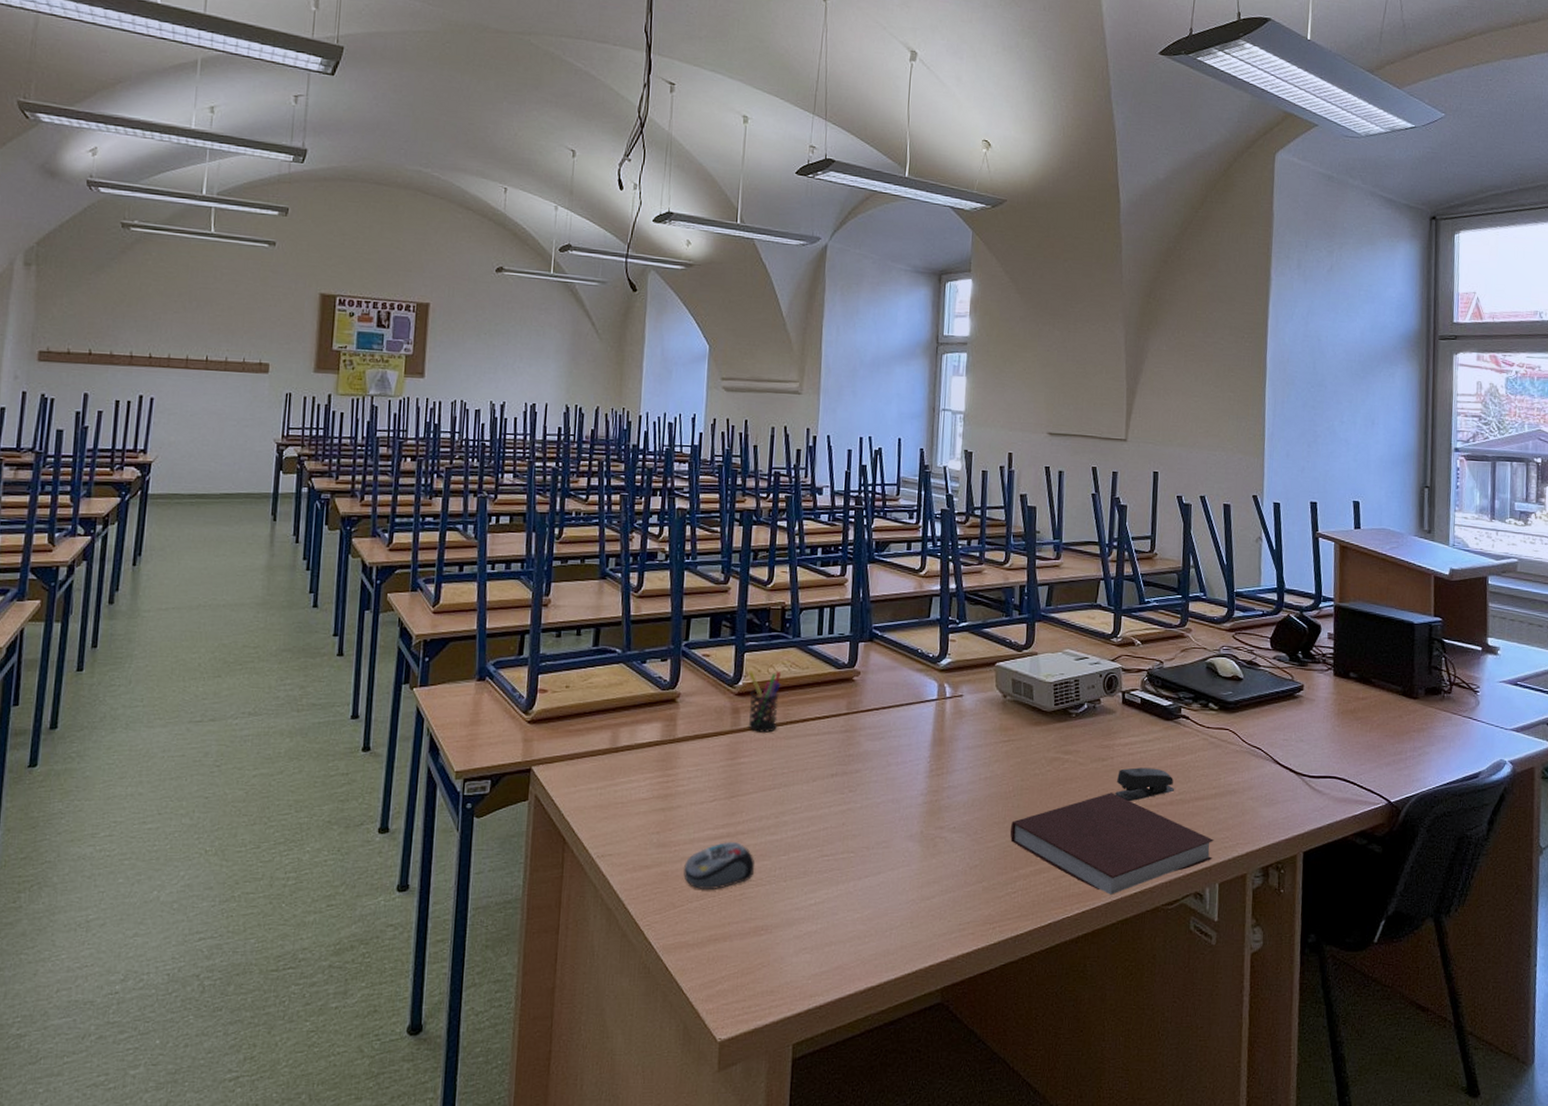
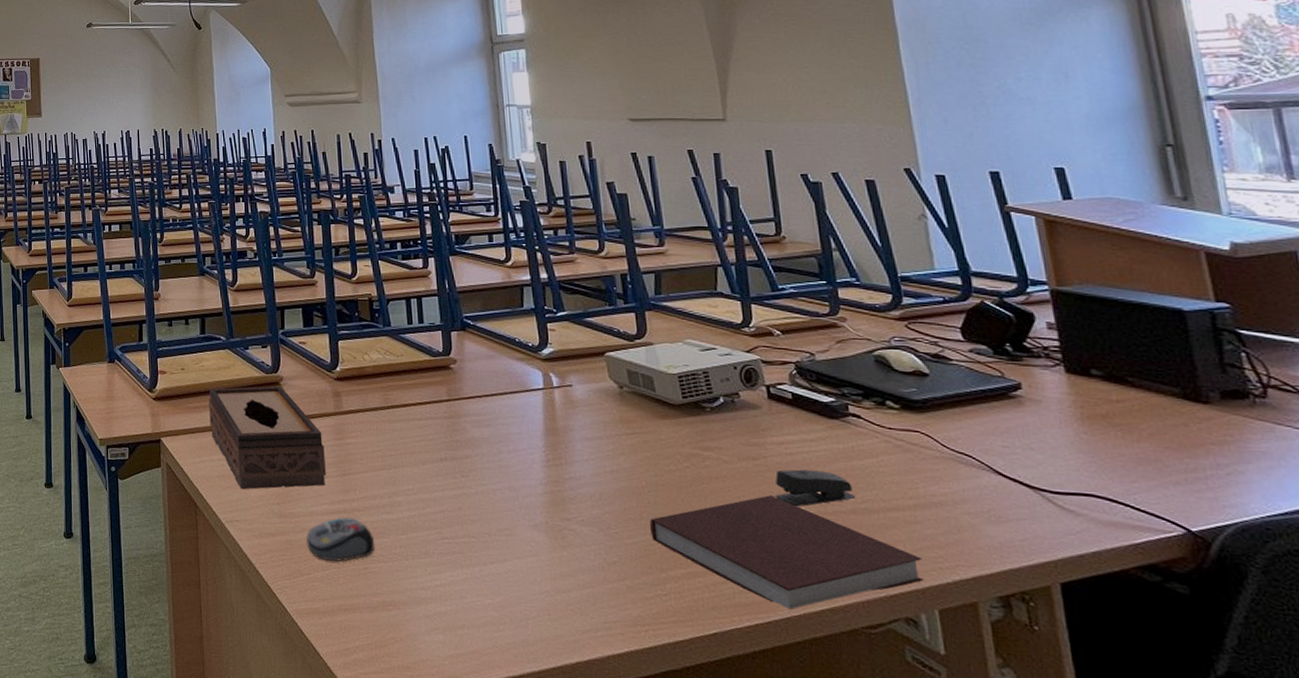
tissue box: none [591,703,715,820] -> present [209,386,326,490]
pen holder: present [748,670,781,734] -> none [345,357,379,417]

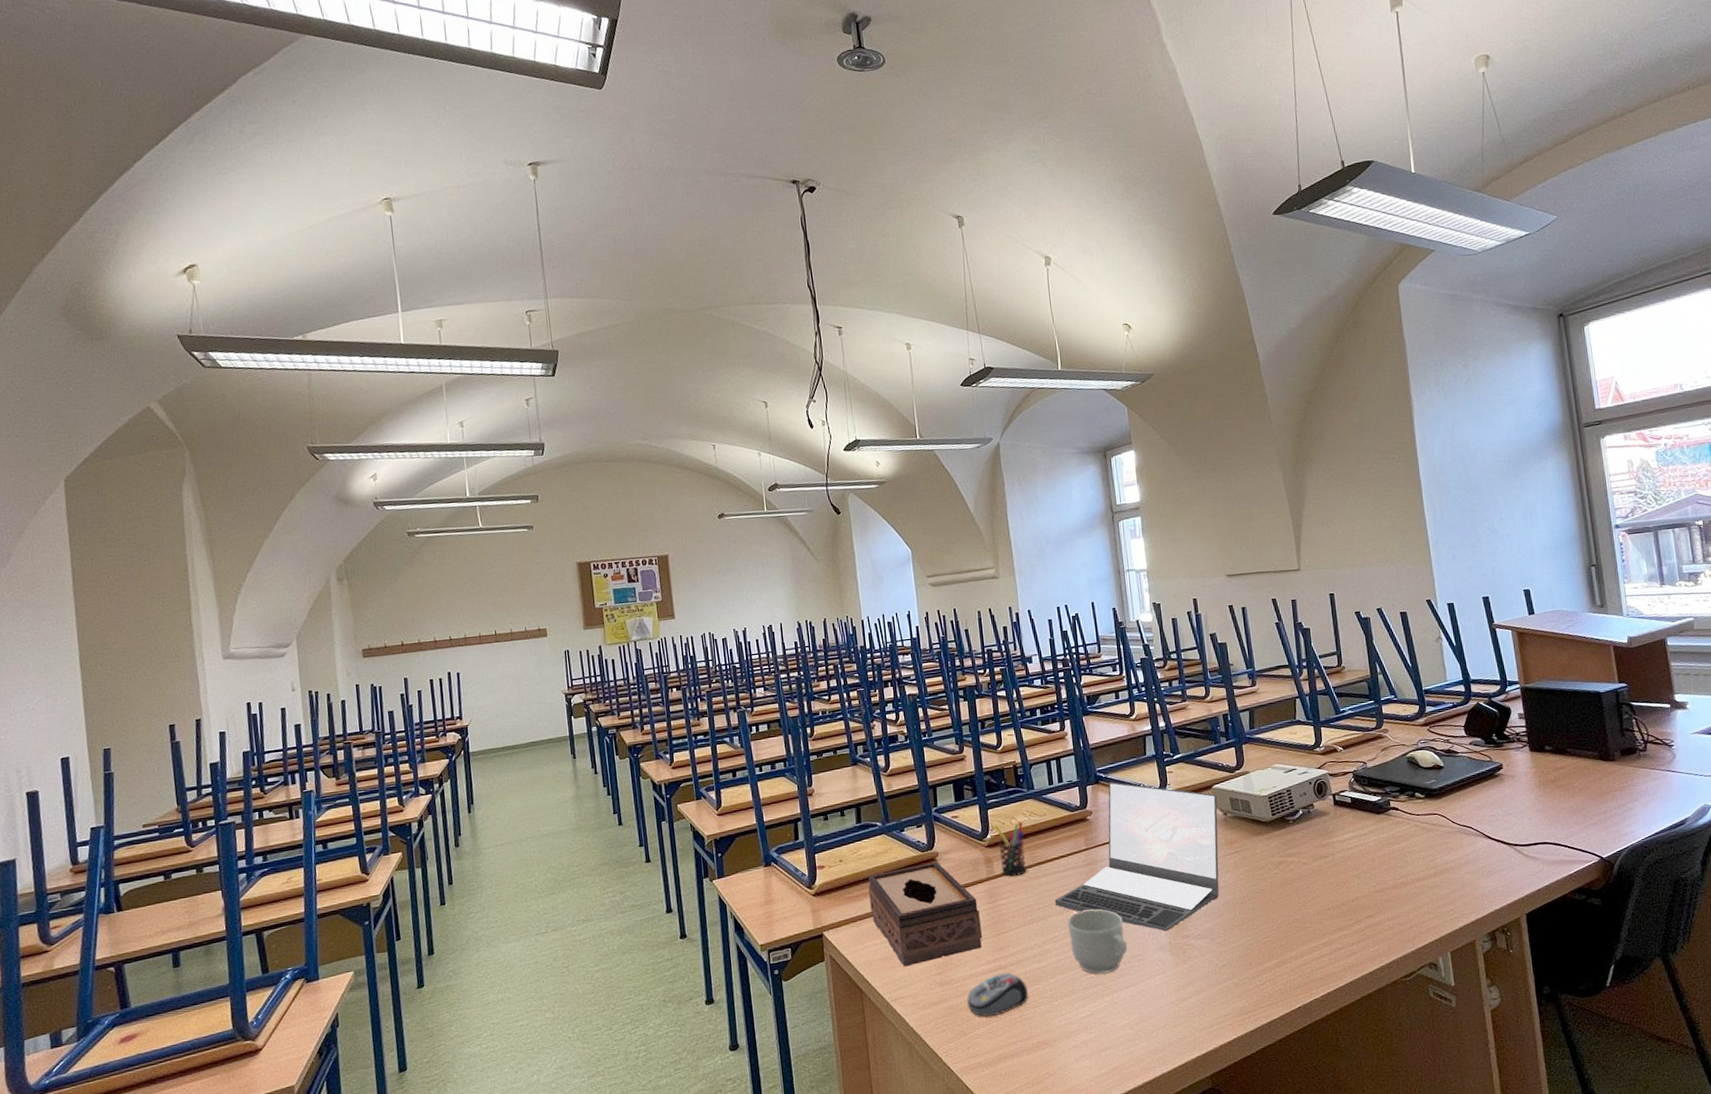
pen holder: none [345,357,379,417] -> present [994,821,1027,877]
laptop: none [409,331,611,509] -> present [1054,782,1219,931]
mug: none [423,466,494,542] -> present [1067,909,1128,975]
notebook: present [649,495,925,610] -> none [1249,885,1441,975]
stapler: present [775,469,856,506] -> none [1340,858,1396,890]

